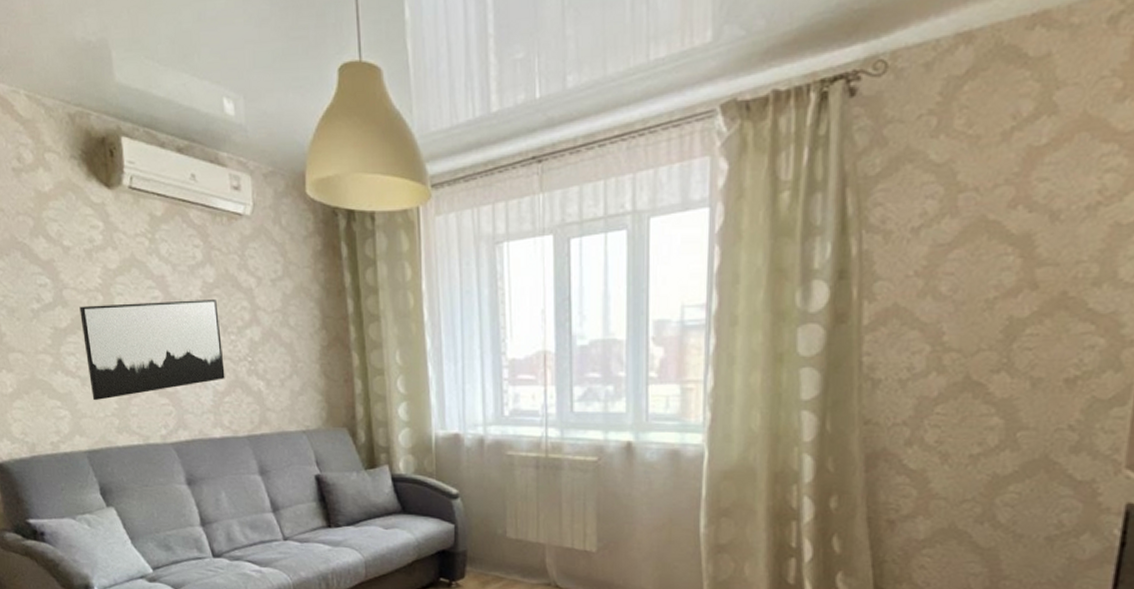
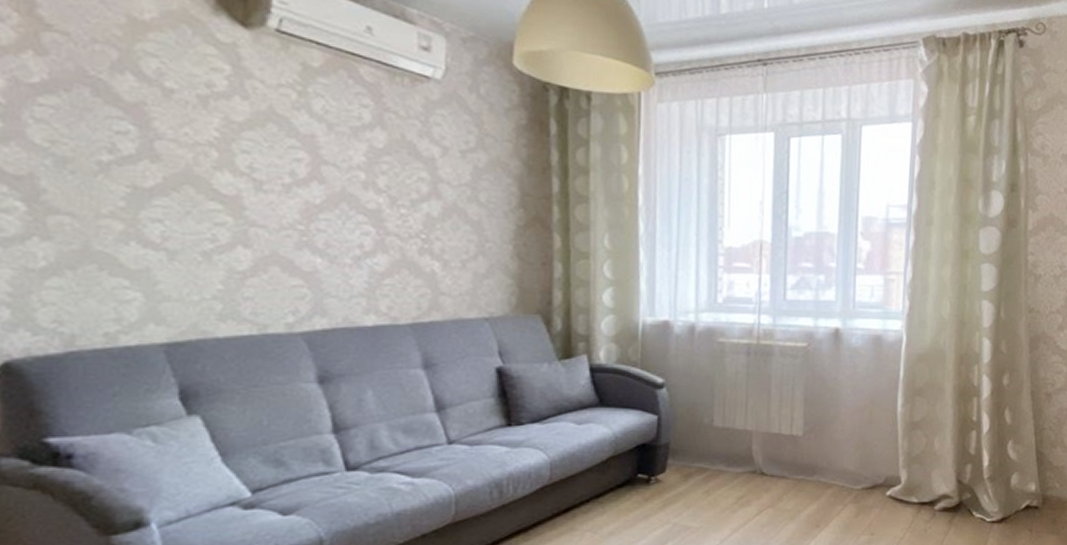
wall art: present [79,298,225,401] -> none [178,162,388,281]

